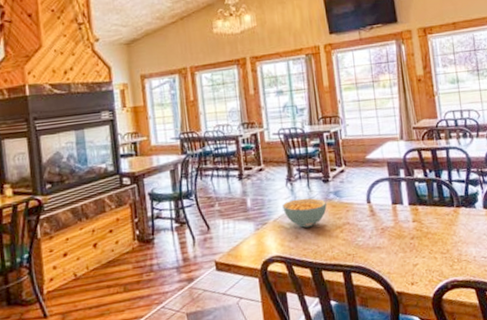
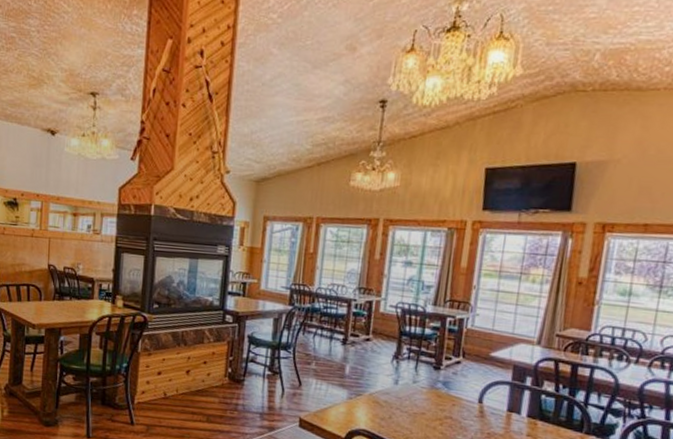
cereal bowl: present [282,198,327,228] -> none [382,378,432,411]

